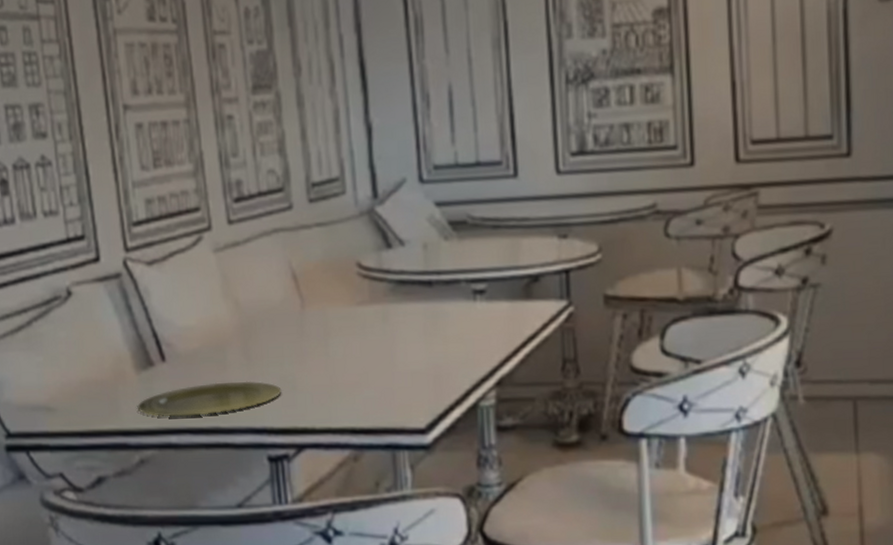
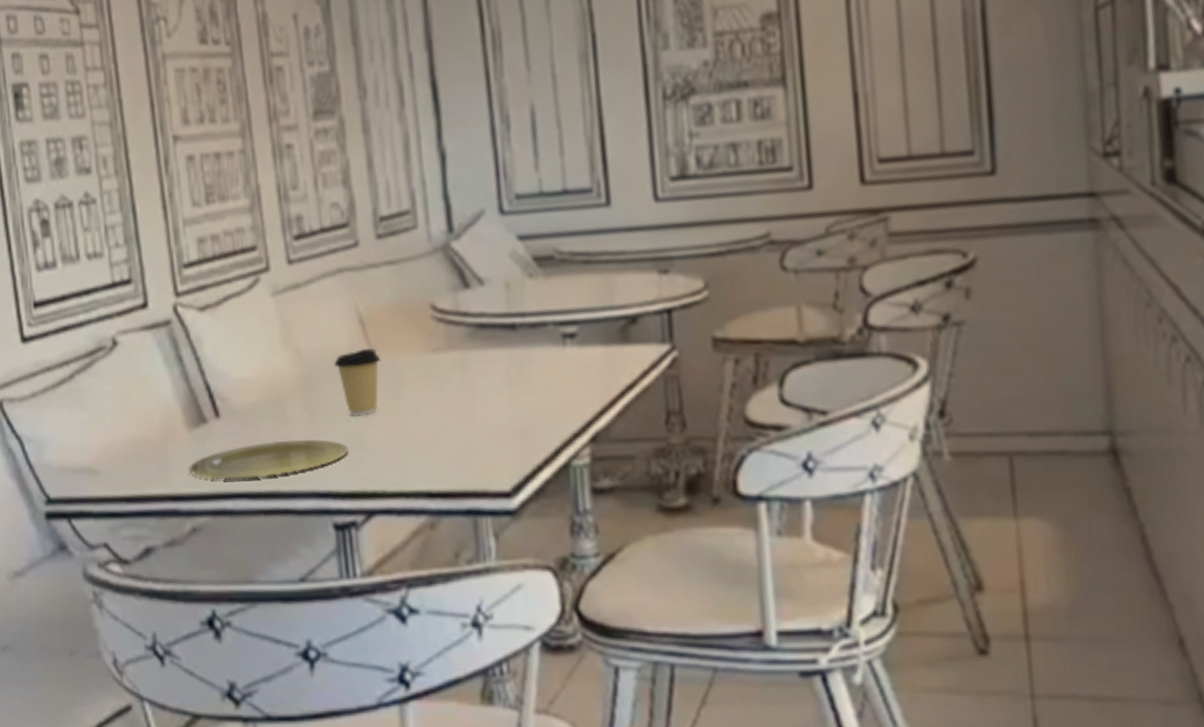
coffee cup: none [270,301,312,361] -> present [334,348,381,416]

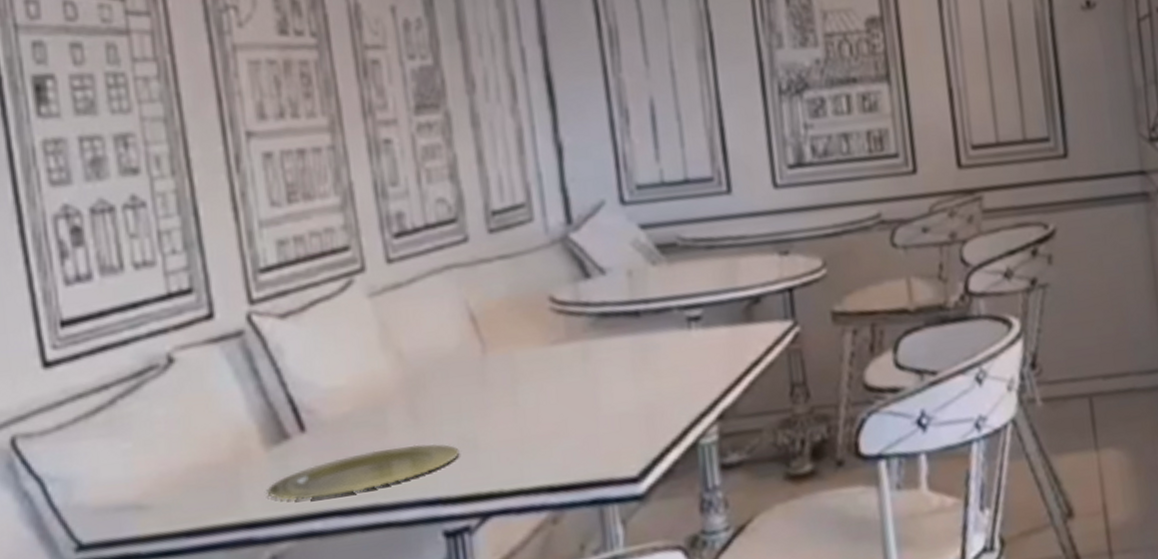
coffee cup: present [334,348,381,416] -> none [442,345,495,417]

